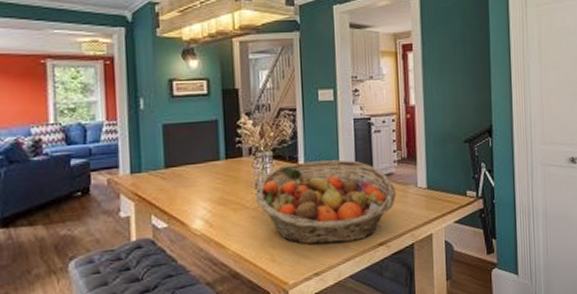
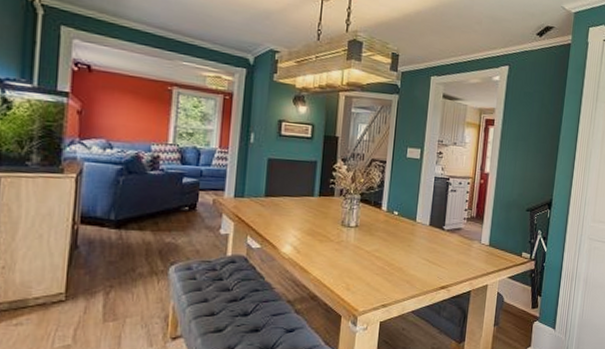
fruit basket: present [256,160,397,245] -> none [340,208,463,282]

